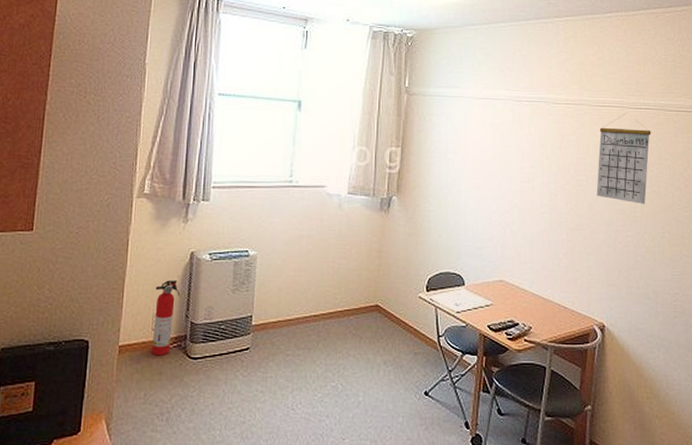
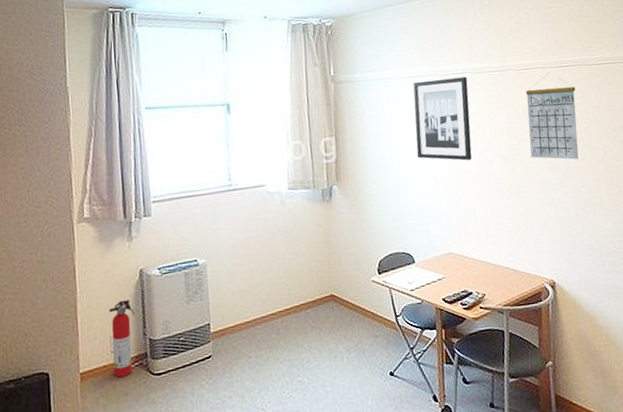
wall art: none [481,104,542,190] -> present [413,77,472,161]

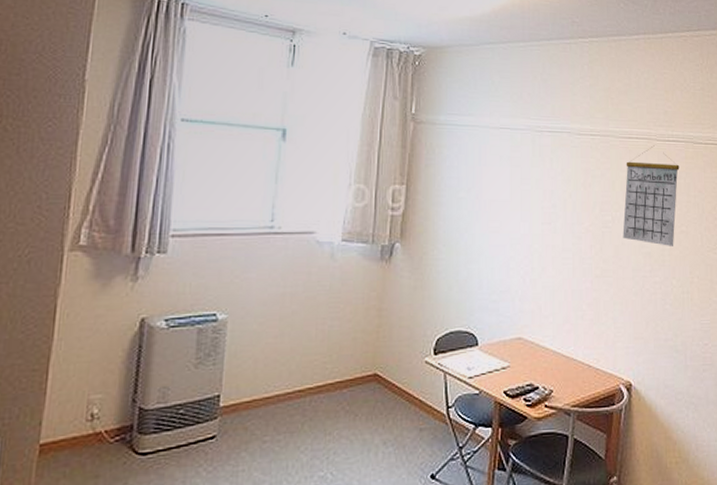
fire extinguisher: present [108,300,135,378] -> none [84,355,126,454]
wall art: present [413,77,472,161] -> none [497,134,565,232]

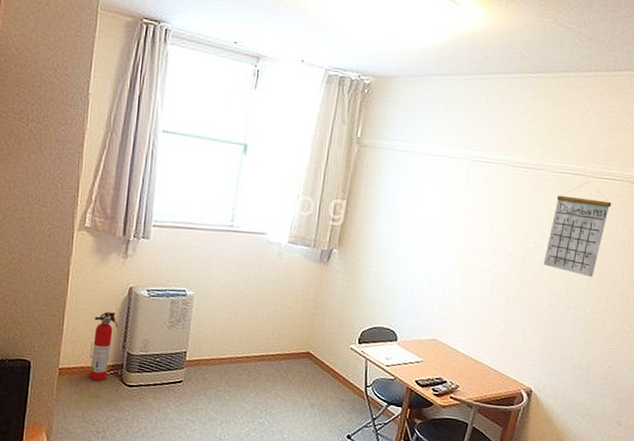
fire extinguisher: none [84,355,126,454] -> present [89,312,118,381]

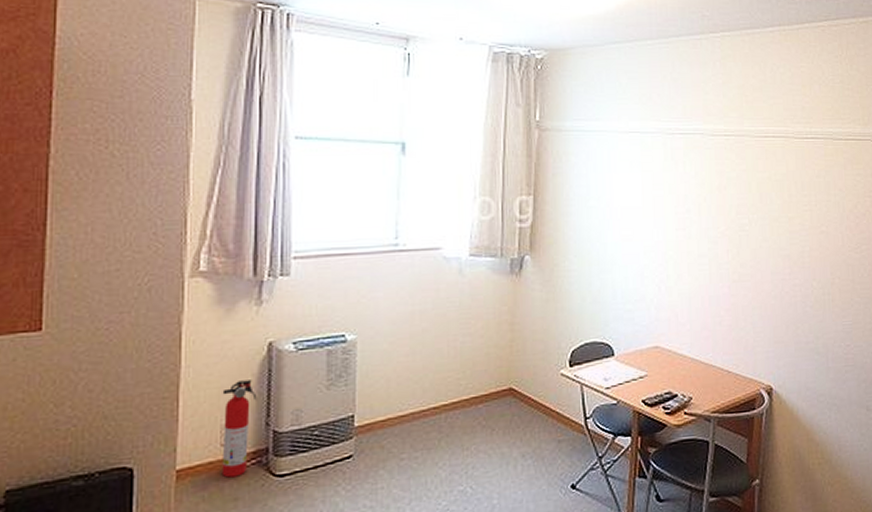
calendar: present [543,182,612,277] -> none [760,143,819,248]

